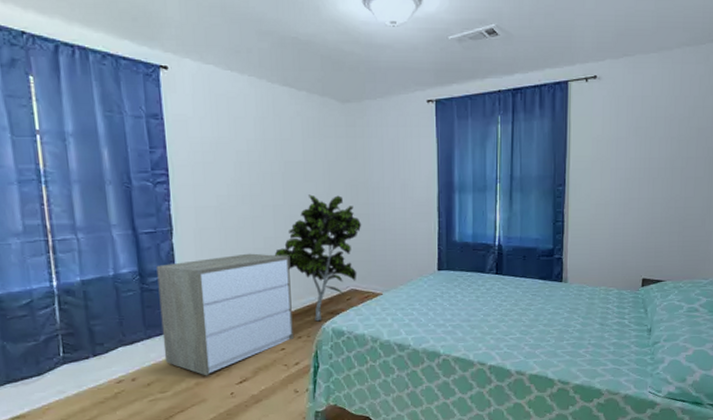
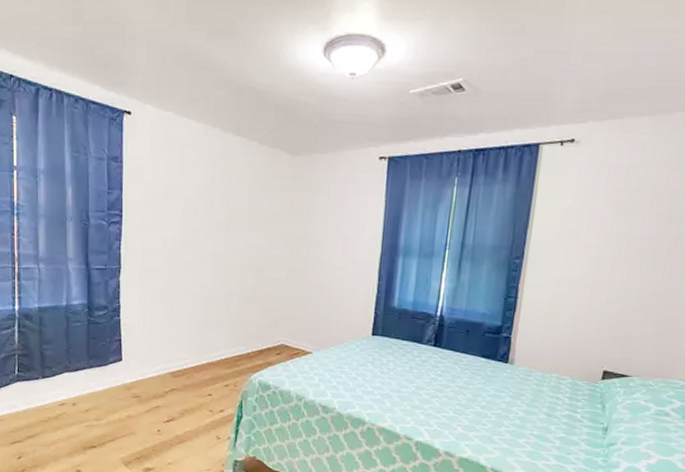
dresser: present [156,253,293,376] -> none [102,297,225,411]
indoor plant: present [274,194,362,322] -> none [210,245,299,373]

